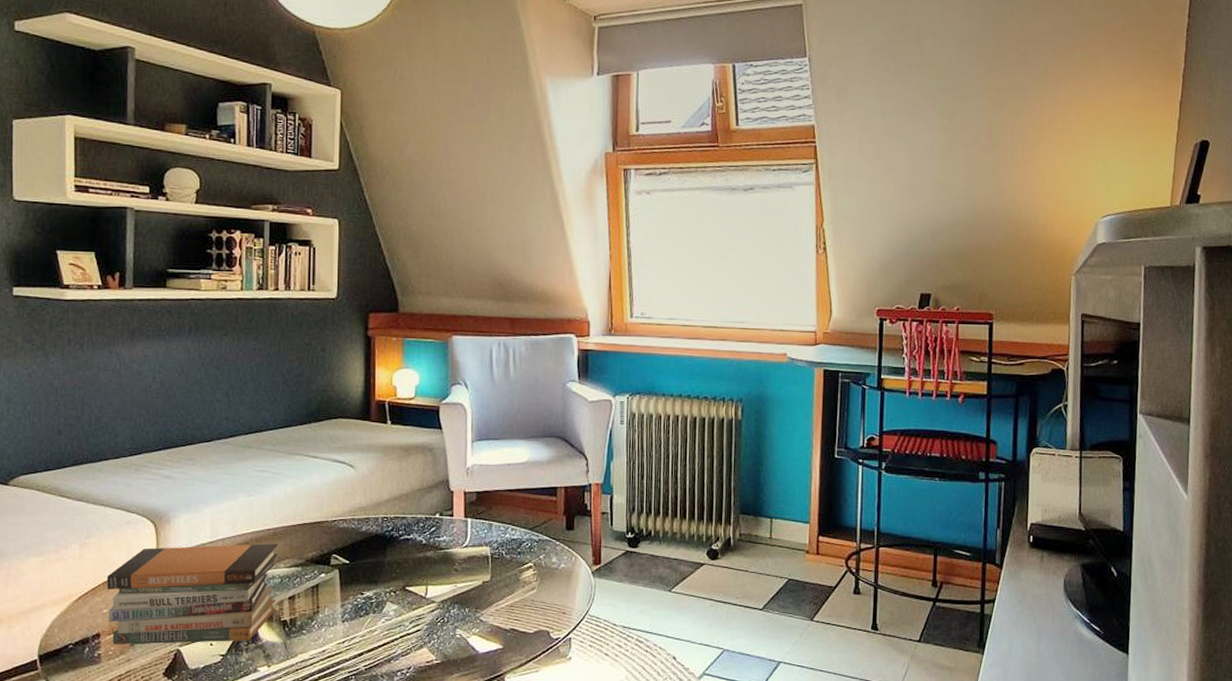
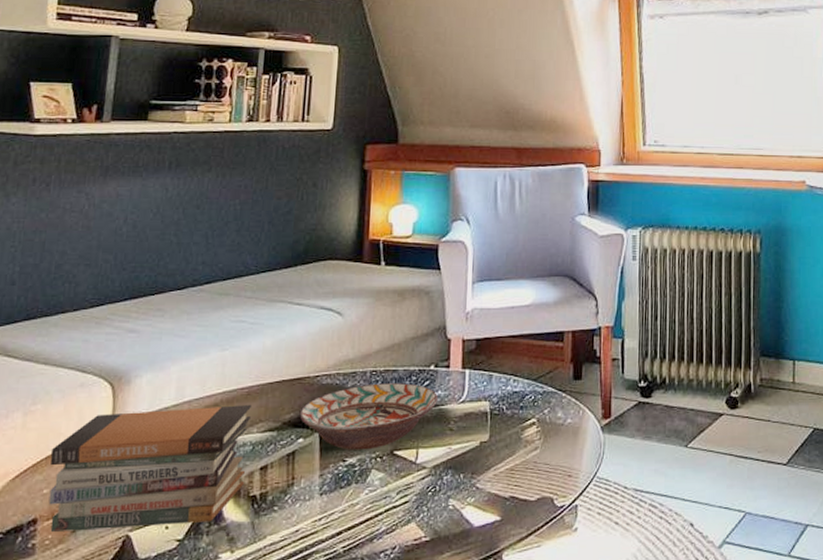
decorative bowl: none [320,528,444,585] -> present [299,383,439,450]

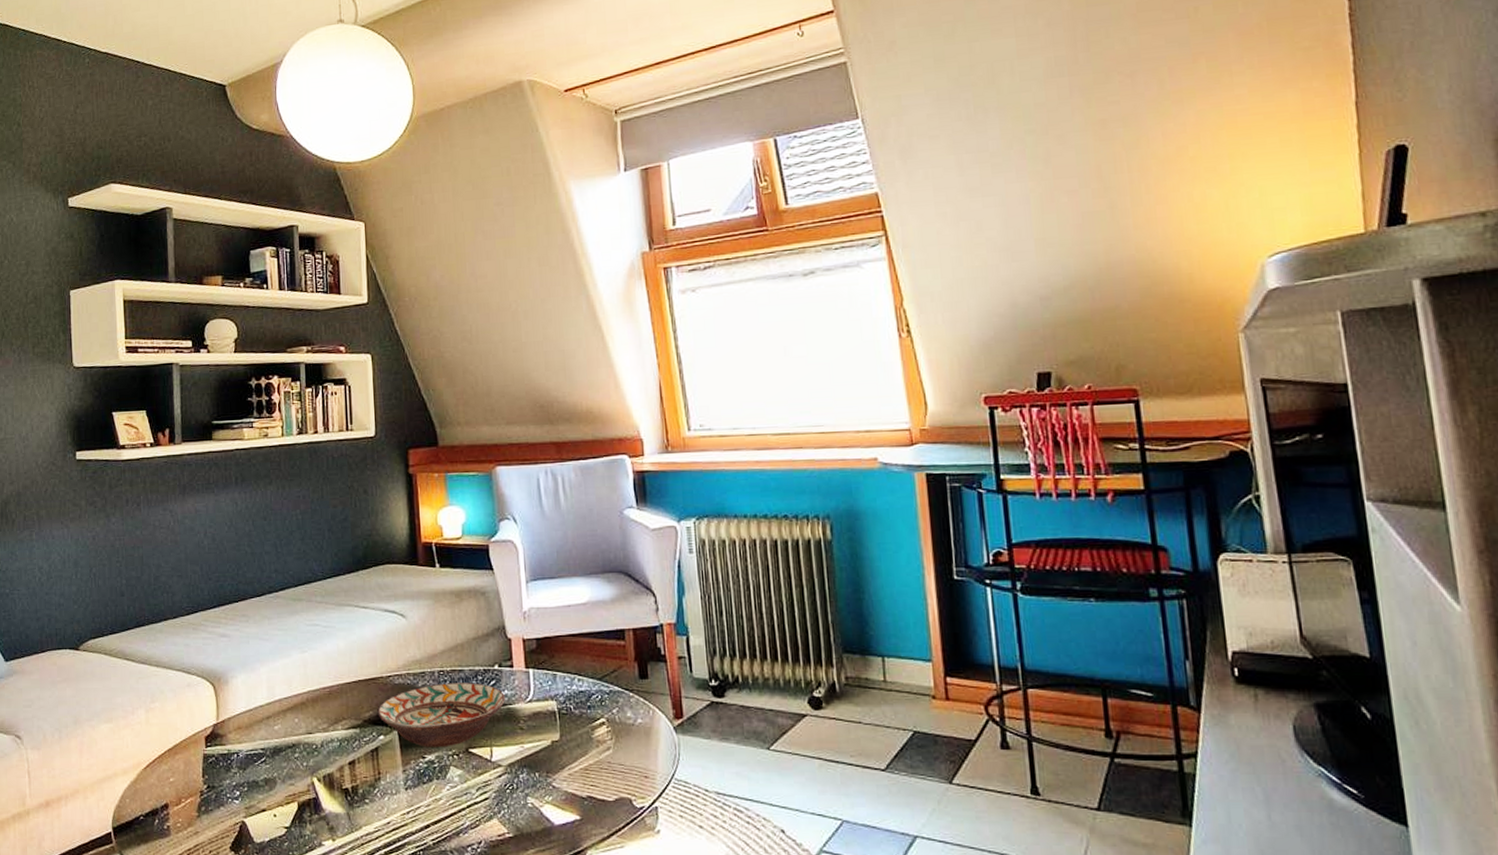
book stack: present [48,405,252,532] -> none [171,704,337,816]

